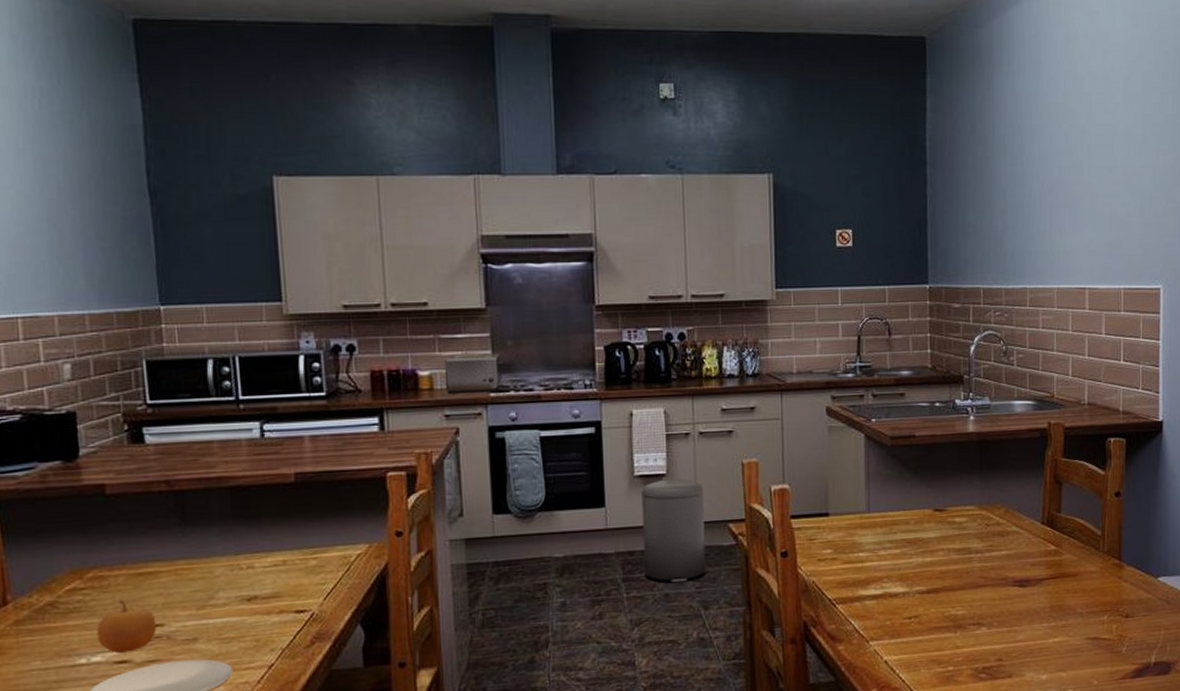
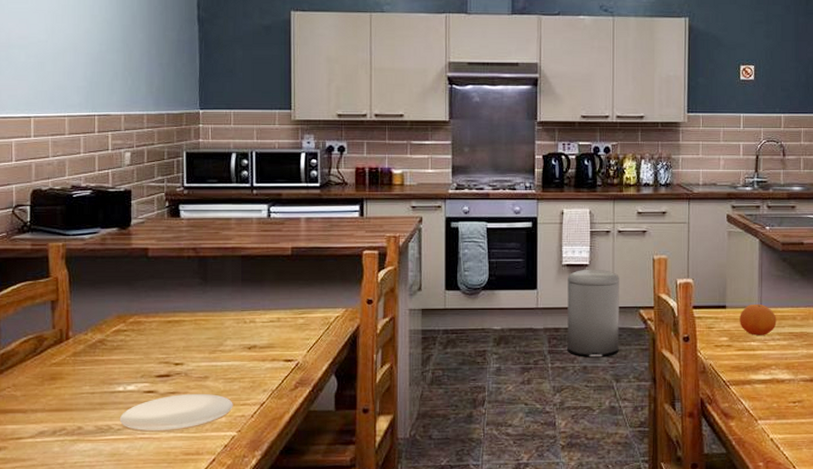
fruit: present [96,600,157,653] -> none [133,341,178,384]
toaster: present [443,353,503,395] -> none [413,157,460,190]
fruit: none [845,508,887,545] -> present [740,303,777,335]

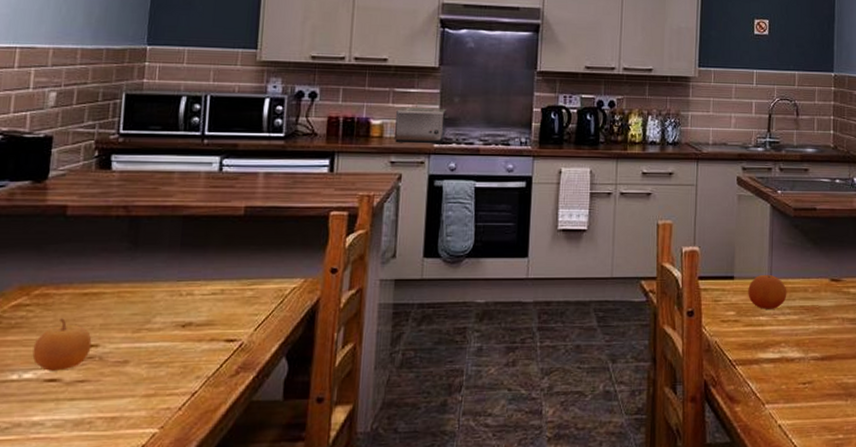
plate: present [119,393,233,433] -> none [8,381,157,432]
fruit: none [133,341,178,384] -> present [32,318,92,371]
toaster: none [413,157,460,190] -> present [394,107,449,144]
pedal bin: present [567,269,619,358] -> none [559,234,620,335]

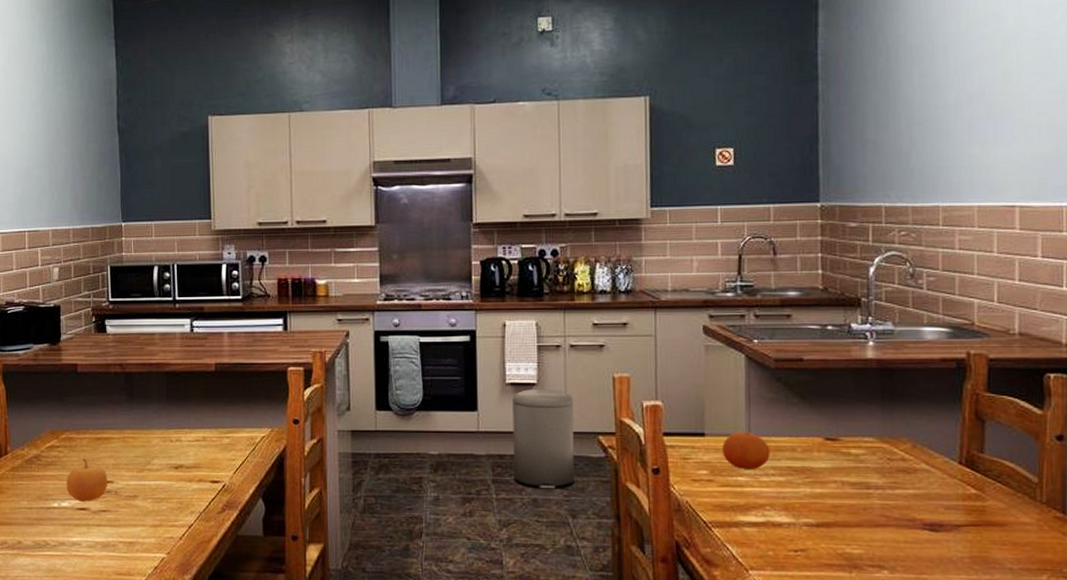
toaster: present [394,107,449,144] -> none [338,265,389,302]
pedal bin: none [559,234,620,335] -> present [512,388,575,489]

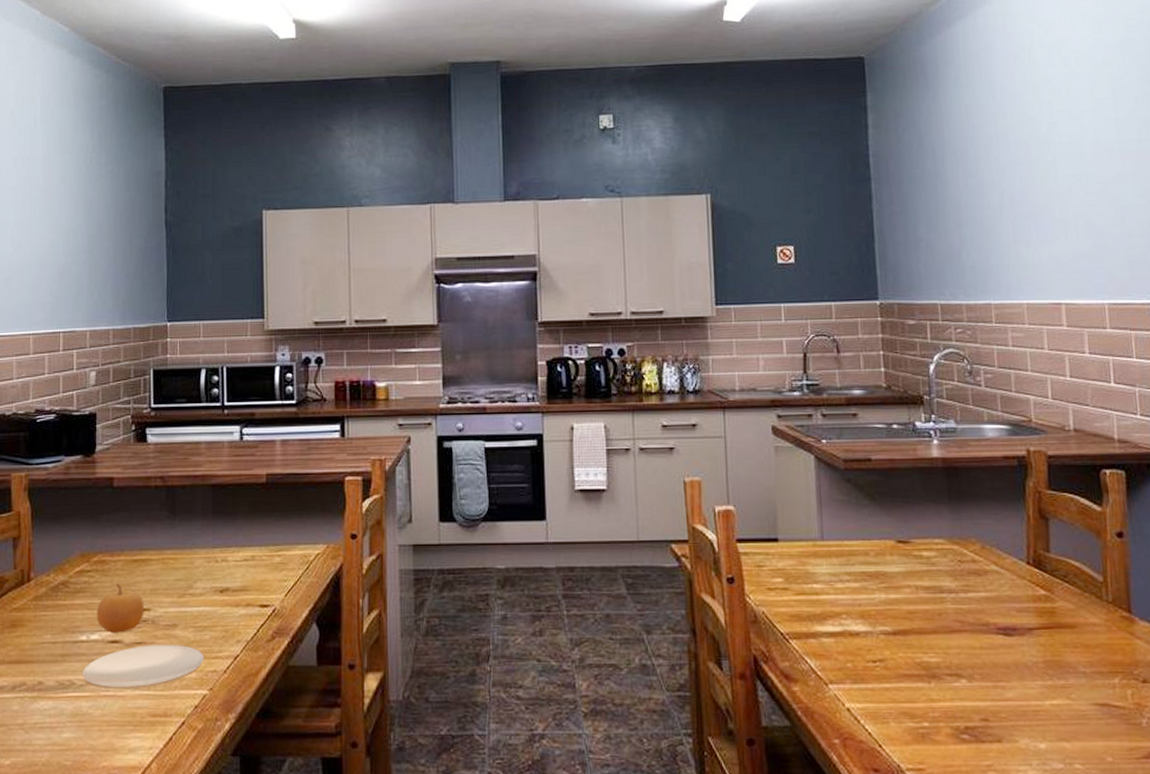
plate: none [55,512,162,551] -> present [82,644,204,690]
pedal bin: present [512,388,575,489] -> none [582,494,648,603]
fruit: present [722,431,770,469] -> none [796,535,844,576]

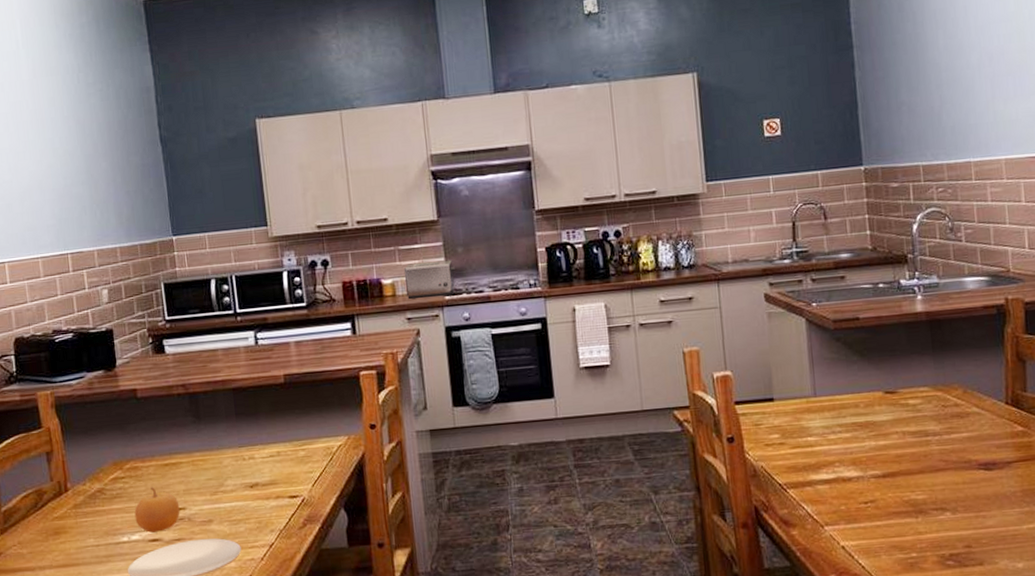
toaster: none [399,366,452,405] -> present [403,260,456,300]

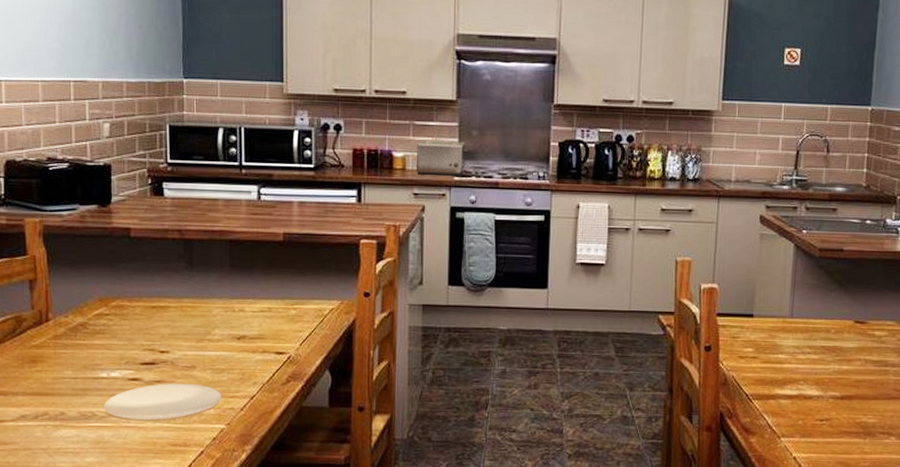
fruit: present [134,487,180,533] -> none [116,327,163,372]

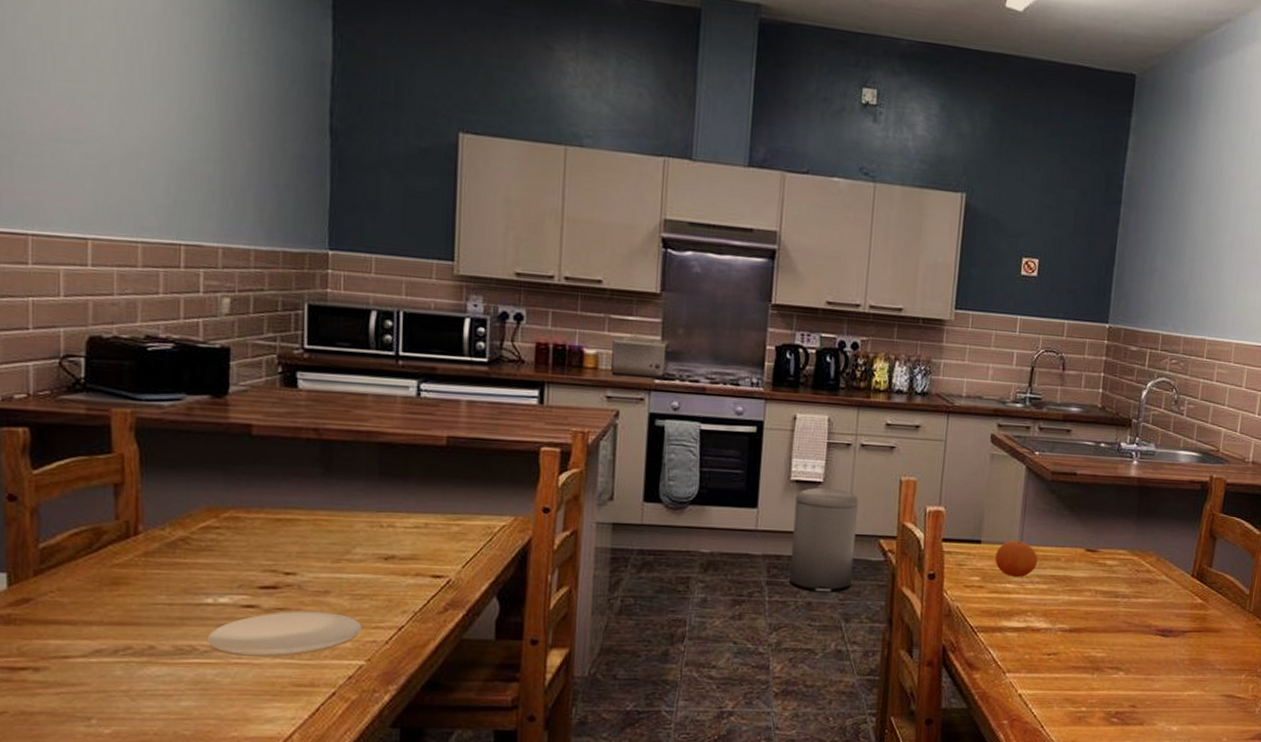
pedal bin: none [578,269,638,364] -> present [789,487,858,593]
fruit: none [767,313,808,348] -> present [995,540,1038,577]

